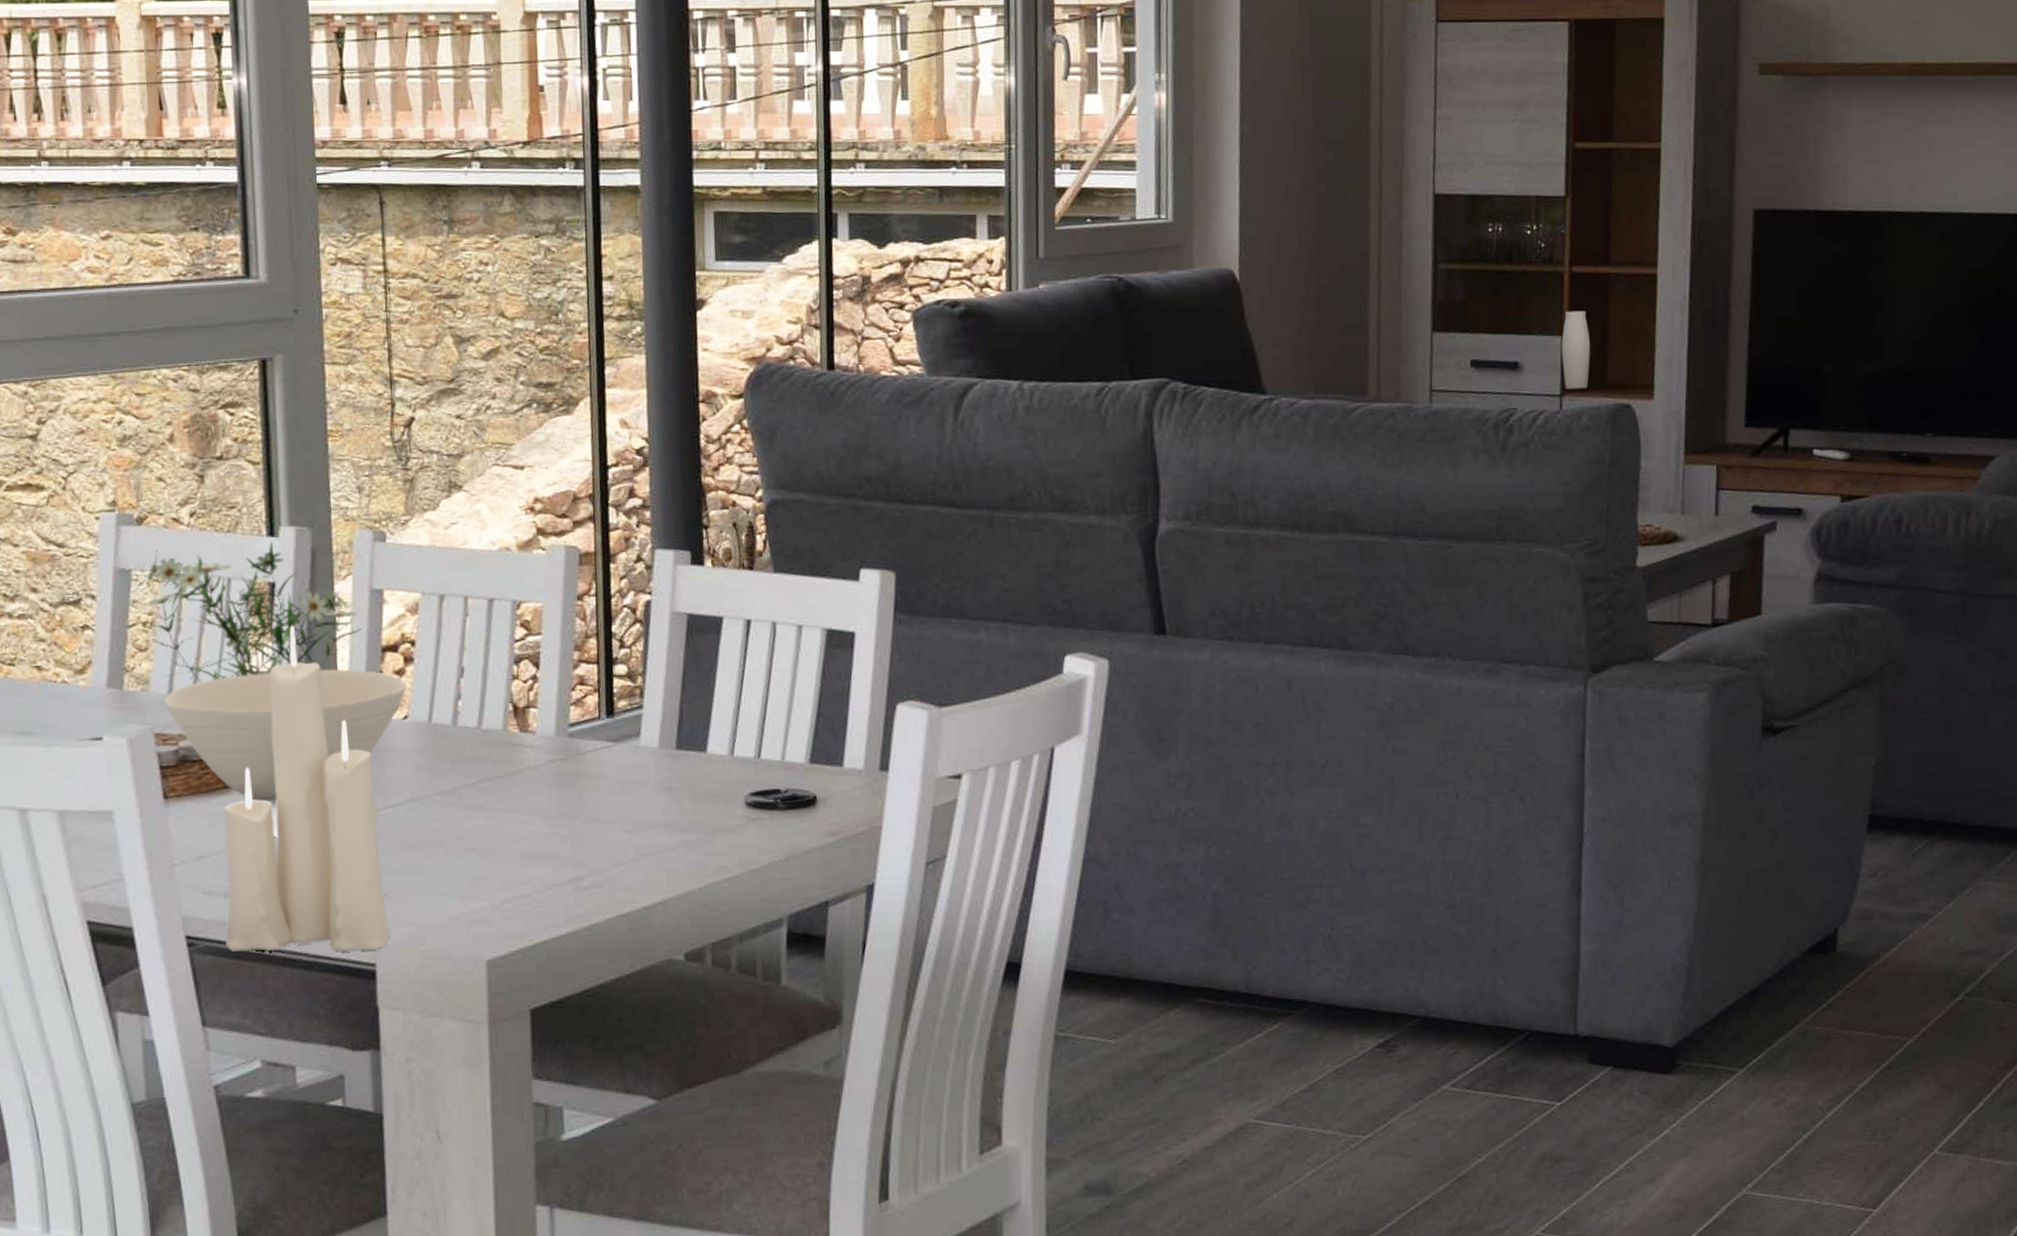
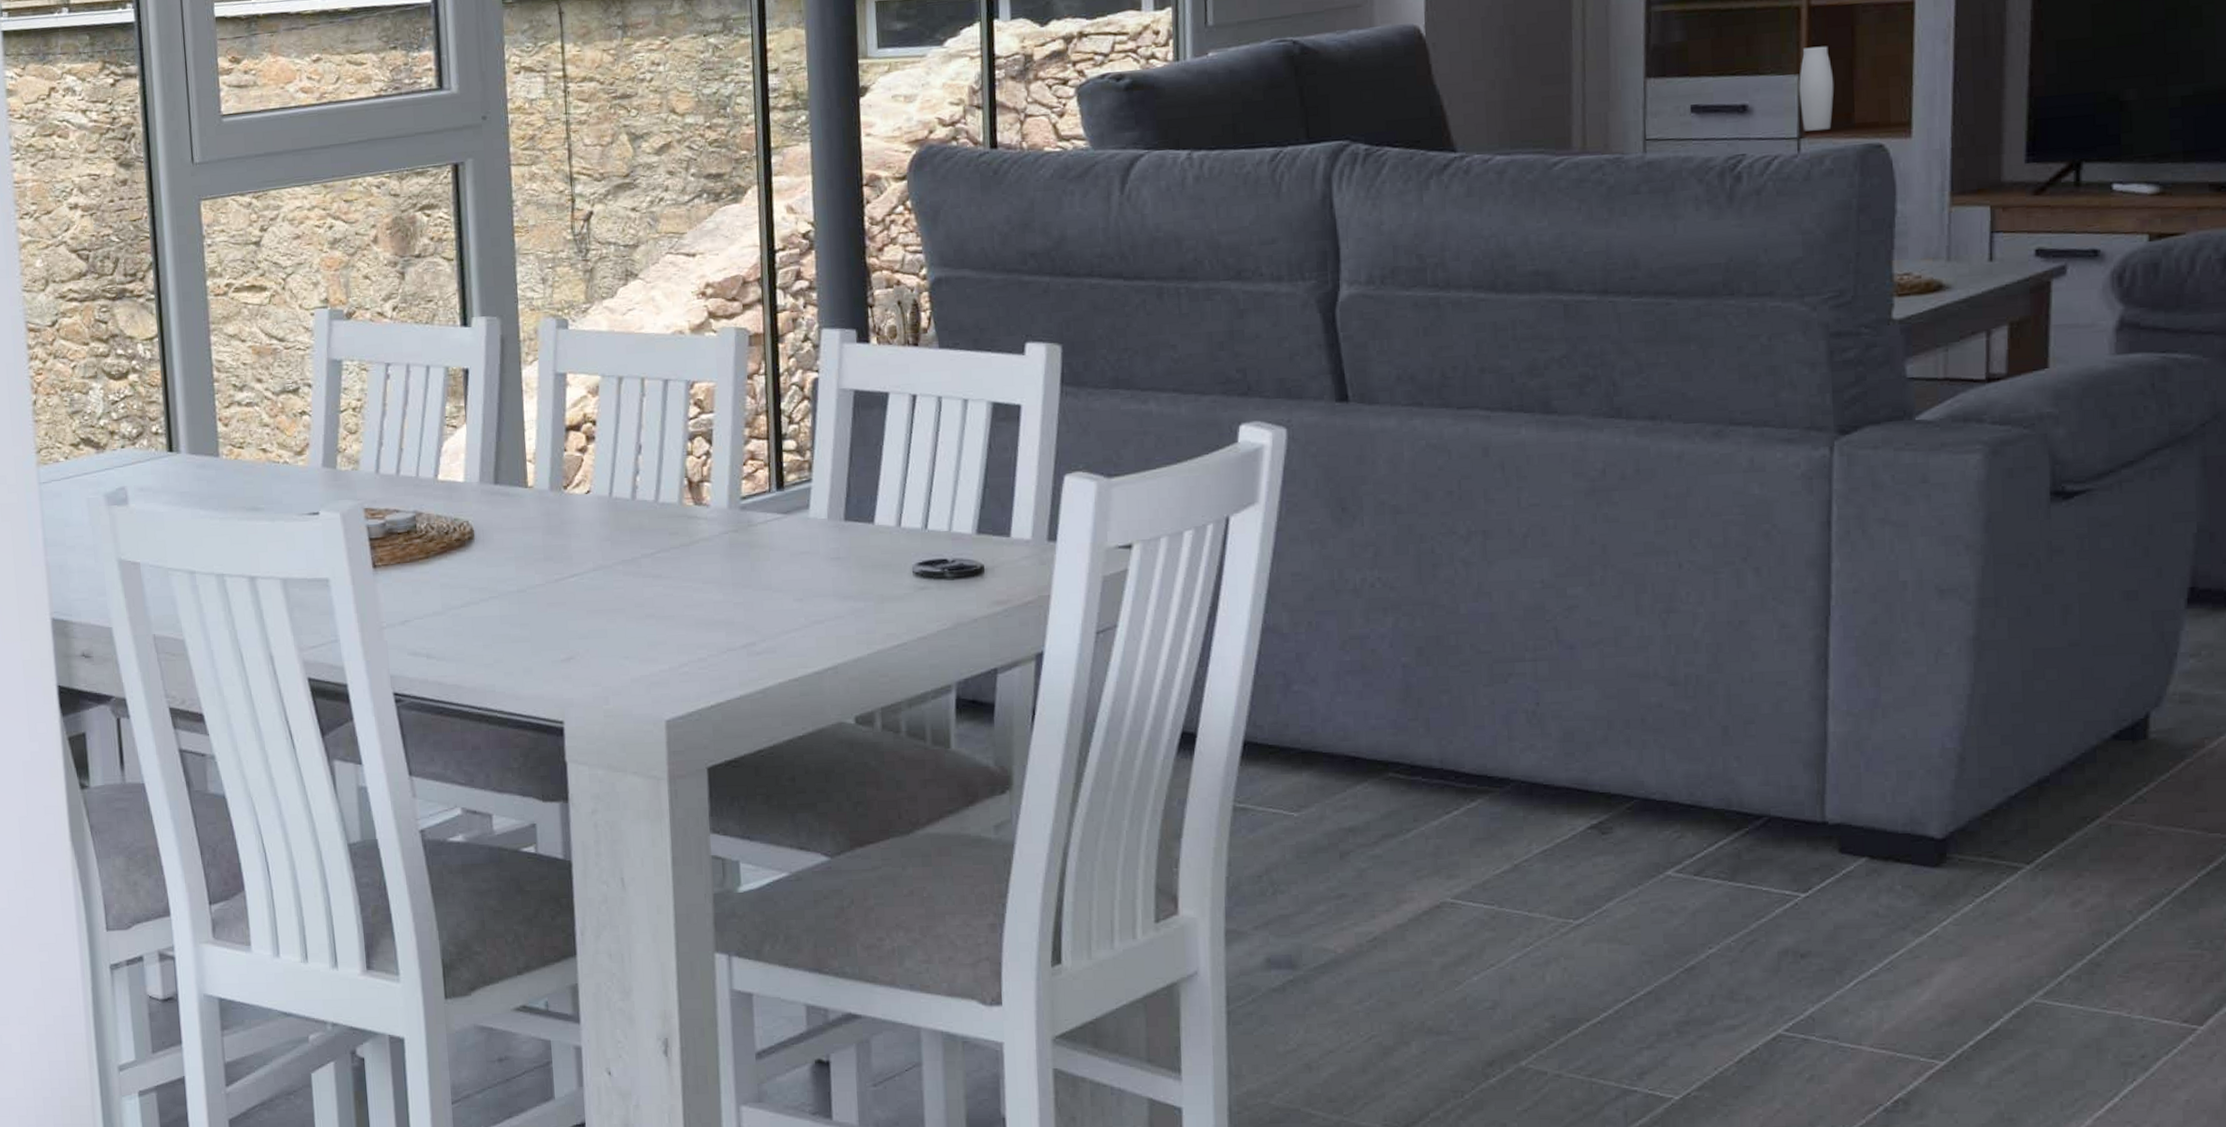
flower bouquet: present [143,542,363,684] -> none [352,331,548,463]
bowl: present [164,669,407,802] -> none [372,447,589,570]
candle: present [224,626,392,952] -> none [426,409,578,709]

